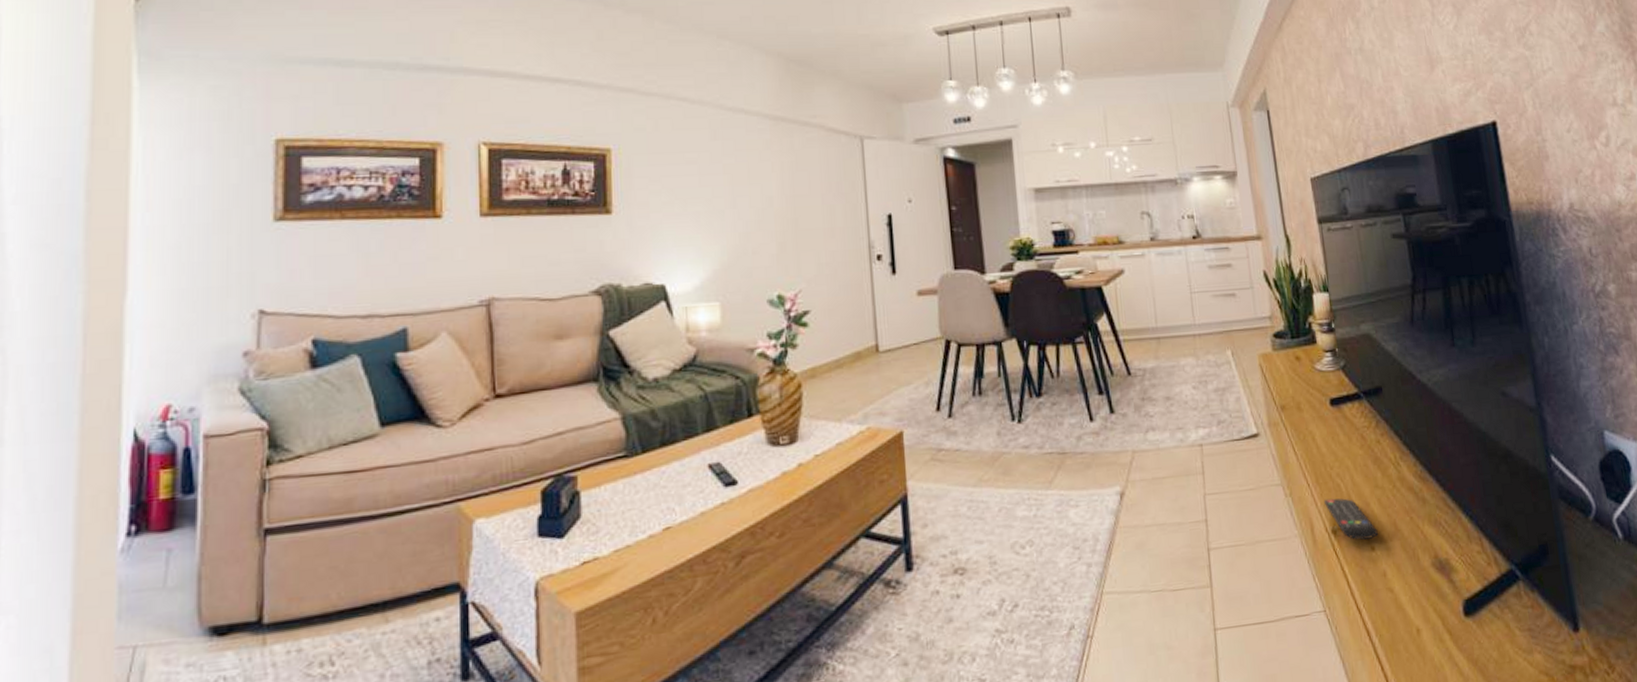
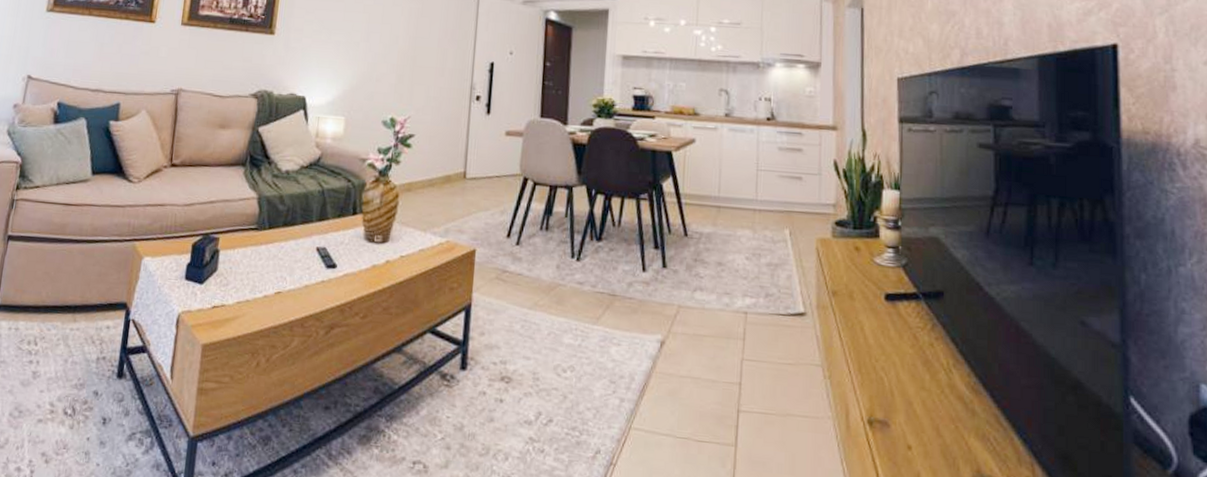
remote control: present [1324,498,1378,540] -> none [864,389,917,439]

